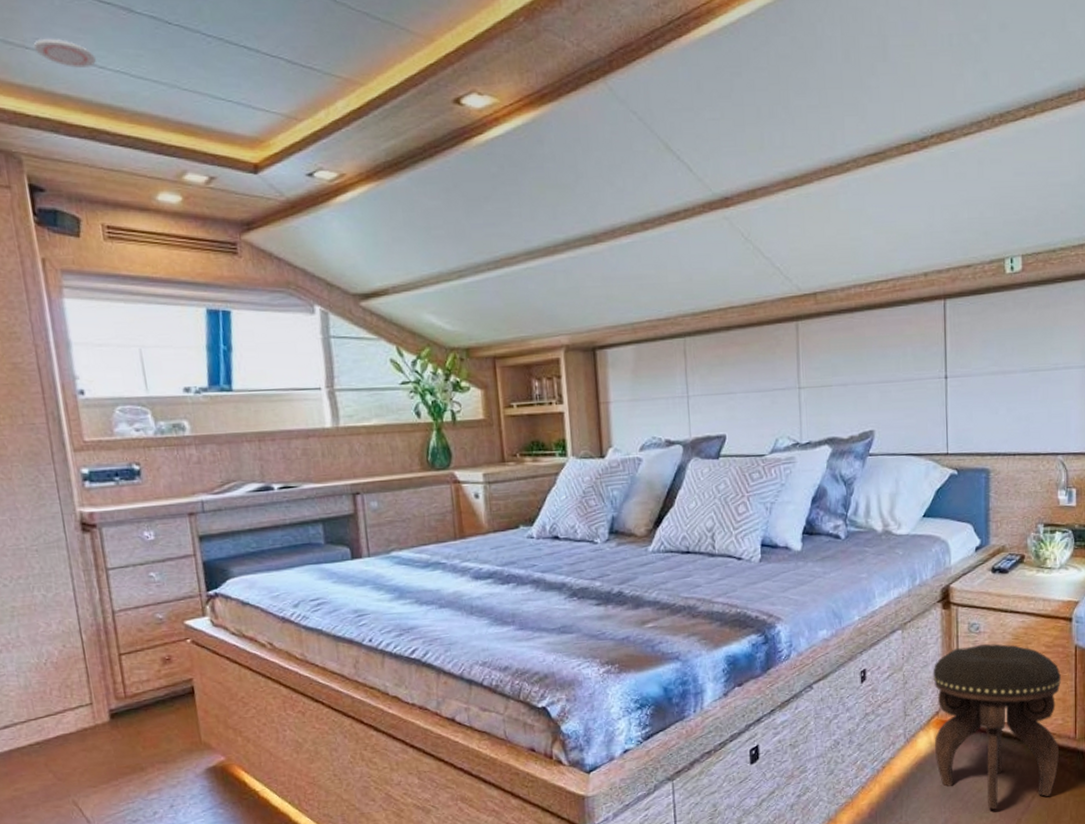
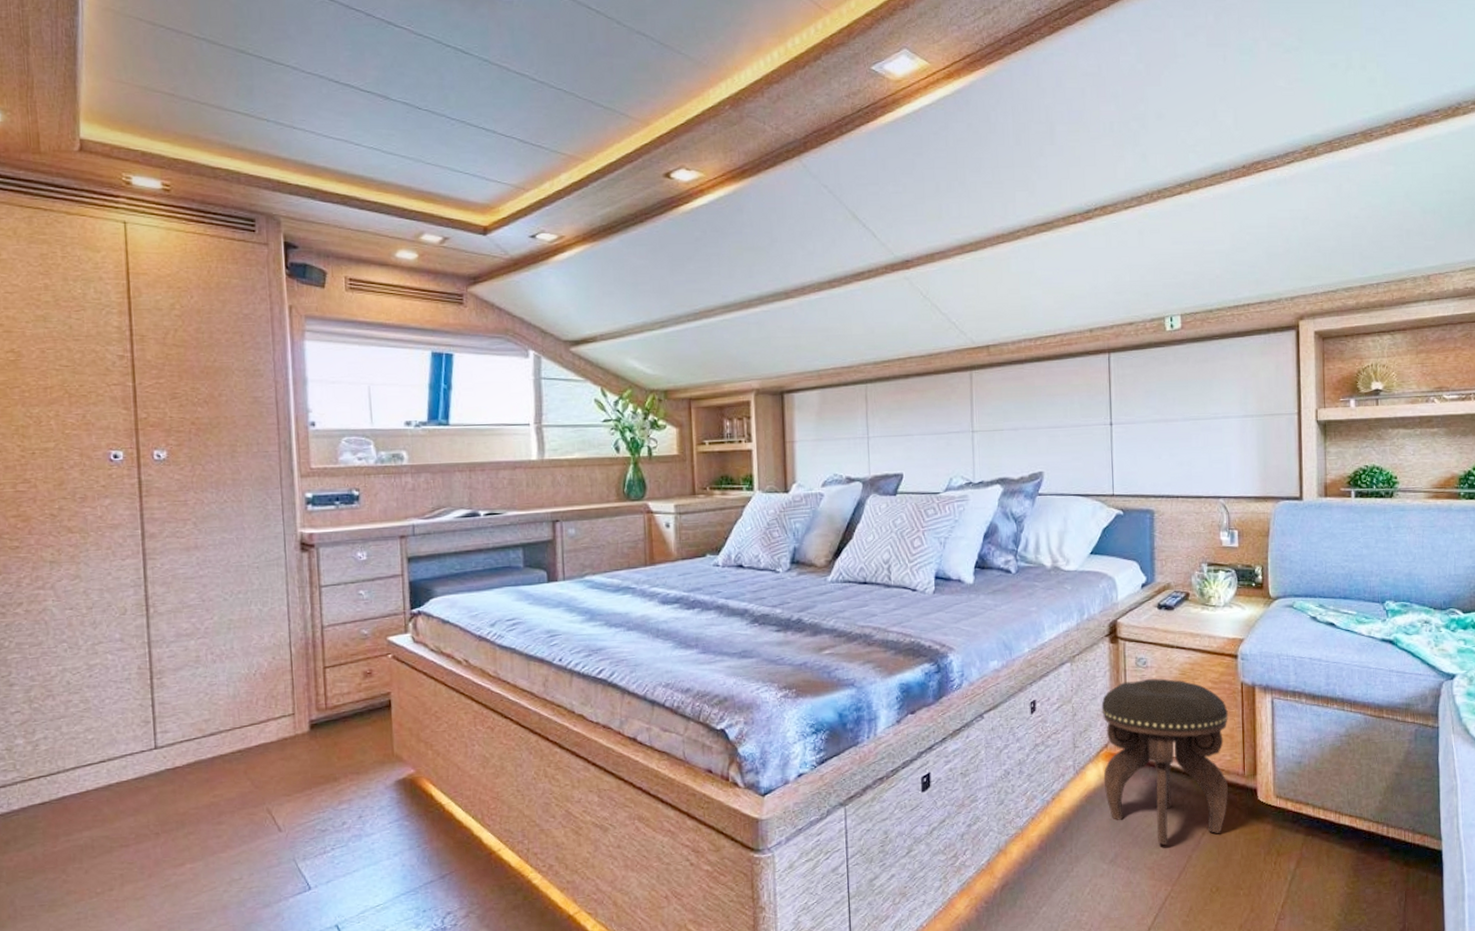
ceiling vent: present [33,38,96,68] -> none [300,120,353,145]

